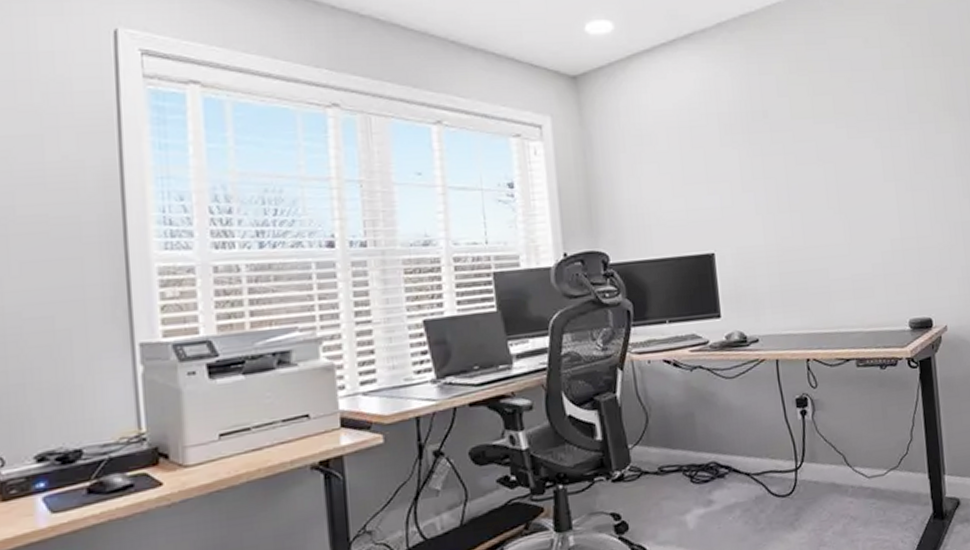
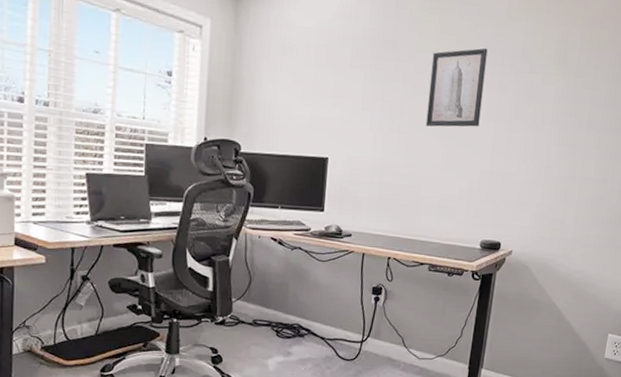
wall art: none [810,103,878,199] -> present [425,48,488,127]

